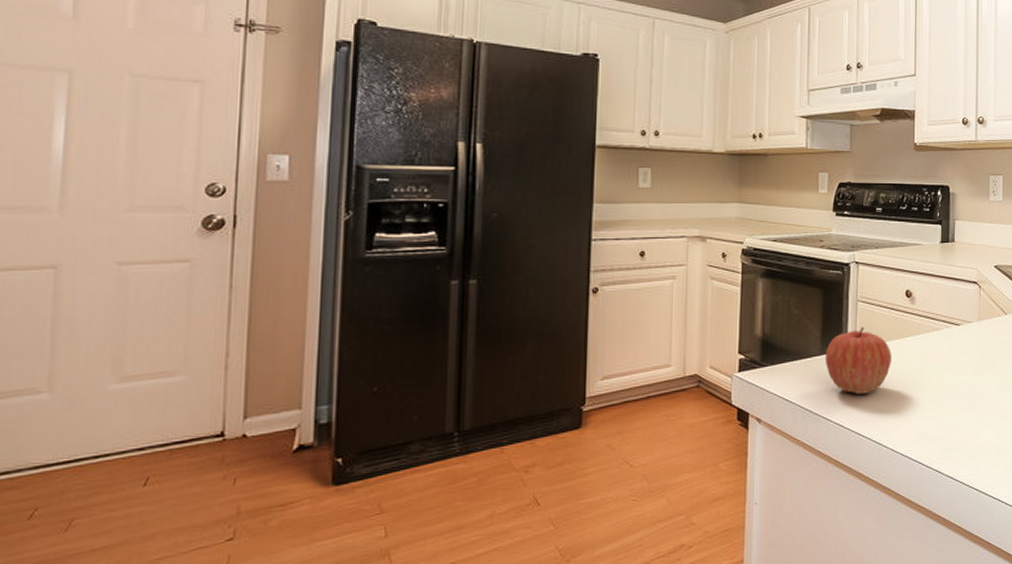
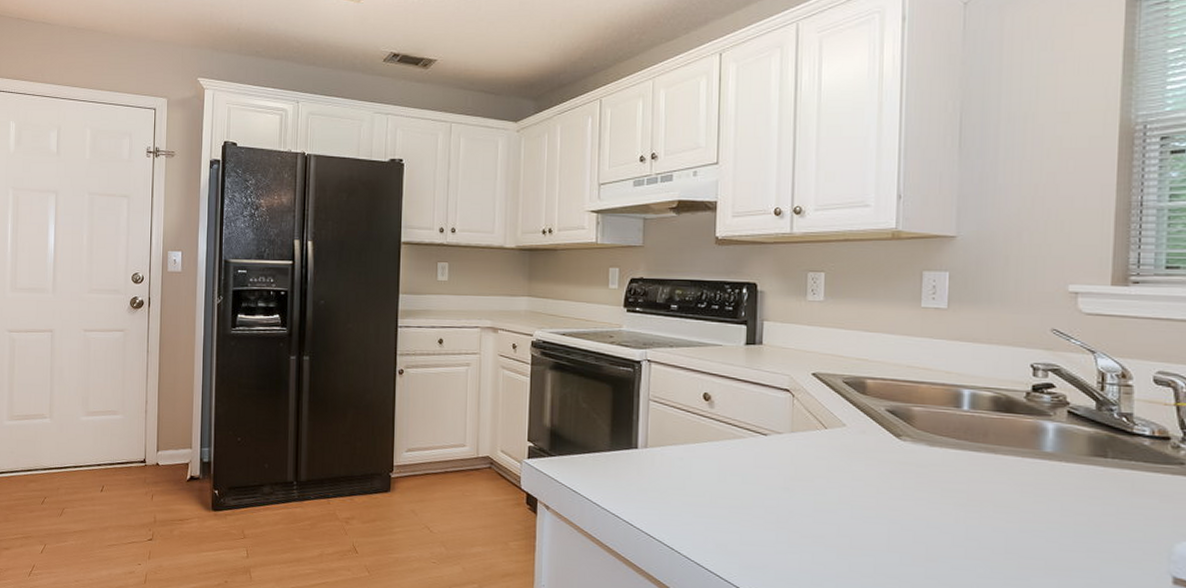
apple: present [824,327,891,394] -> none [613,427,686,496]

